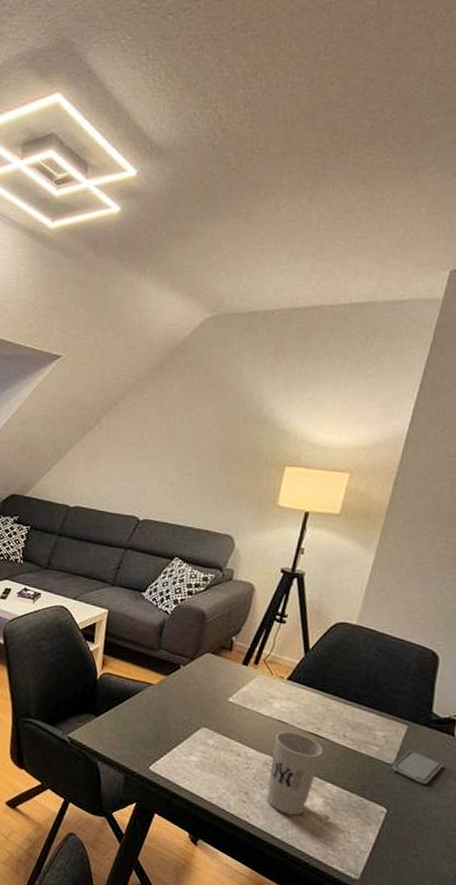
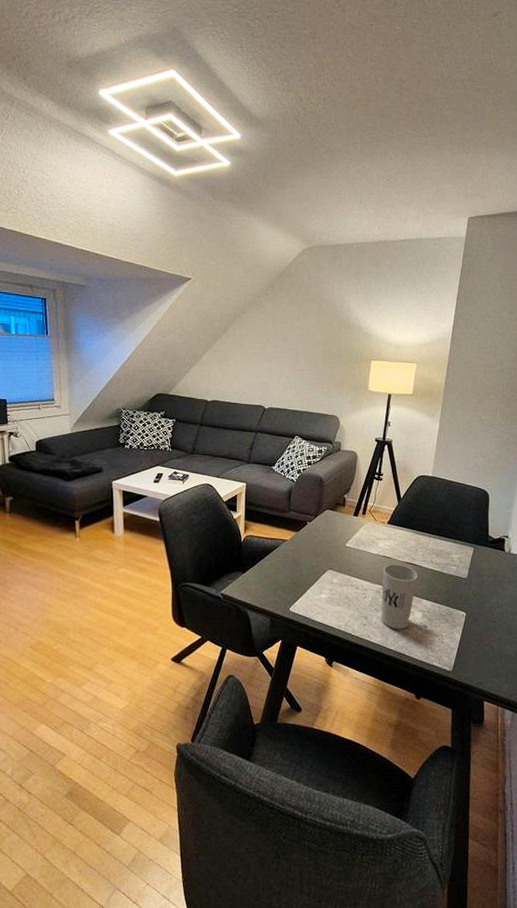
smartphone: present [392,750,443,785] -> none [466,565,499,590]

